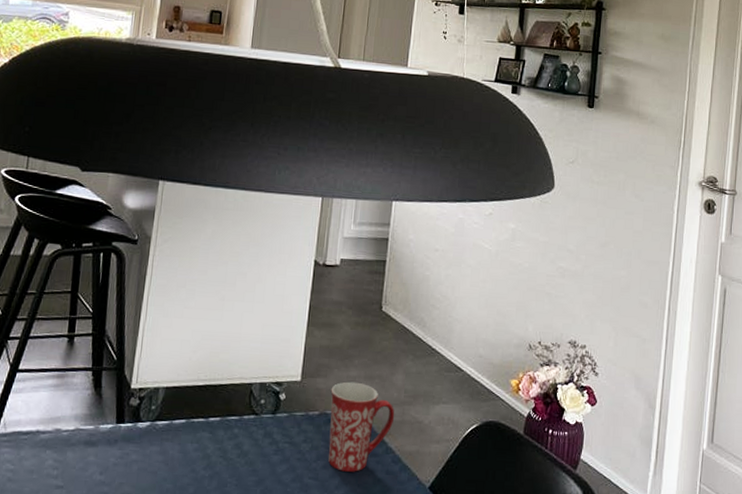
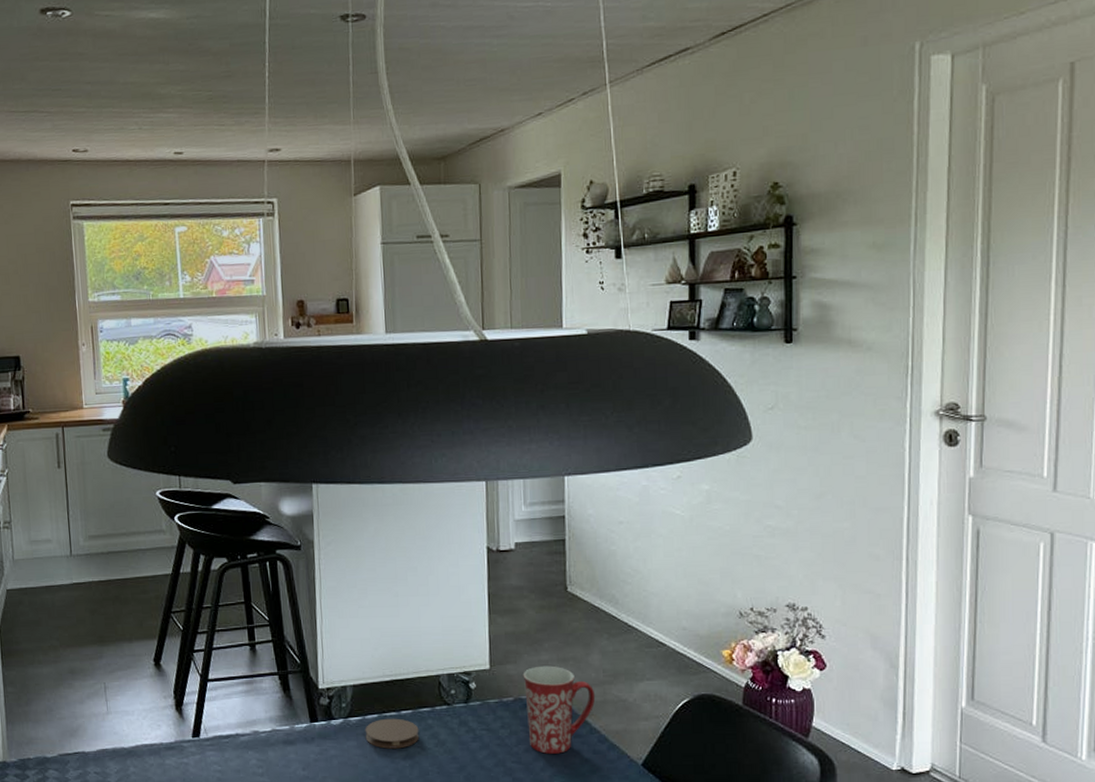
coaster: none [169,424,224,457] -> present [365,718,420,749]

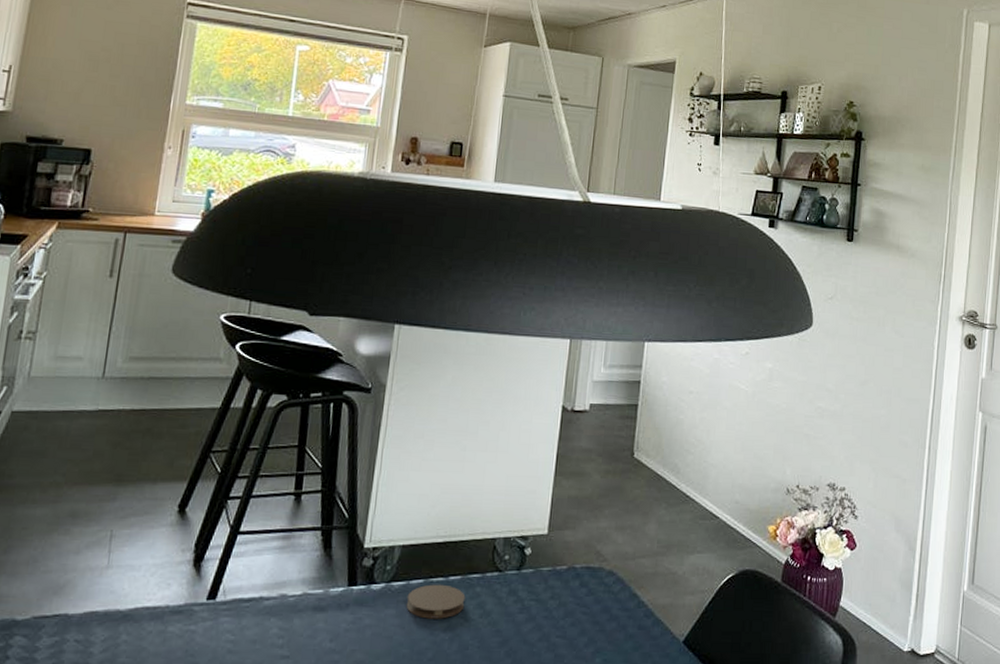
mug: present [523,665,596,754] -> none [577,533,648,628]

